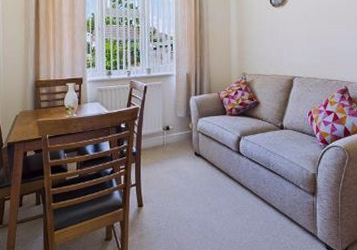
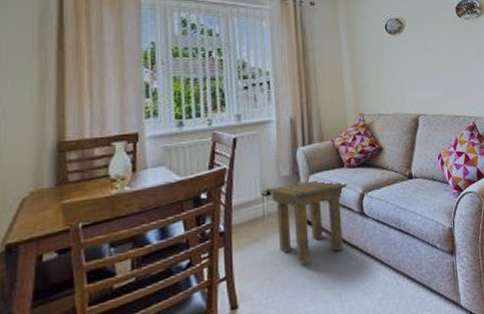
side table: none [167,122,229,182] -> present [267,180,348,262]

